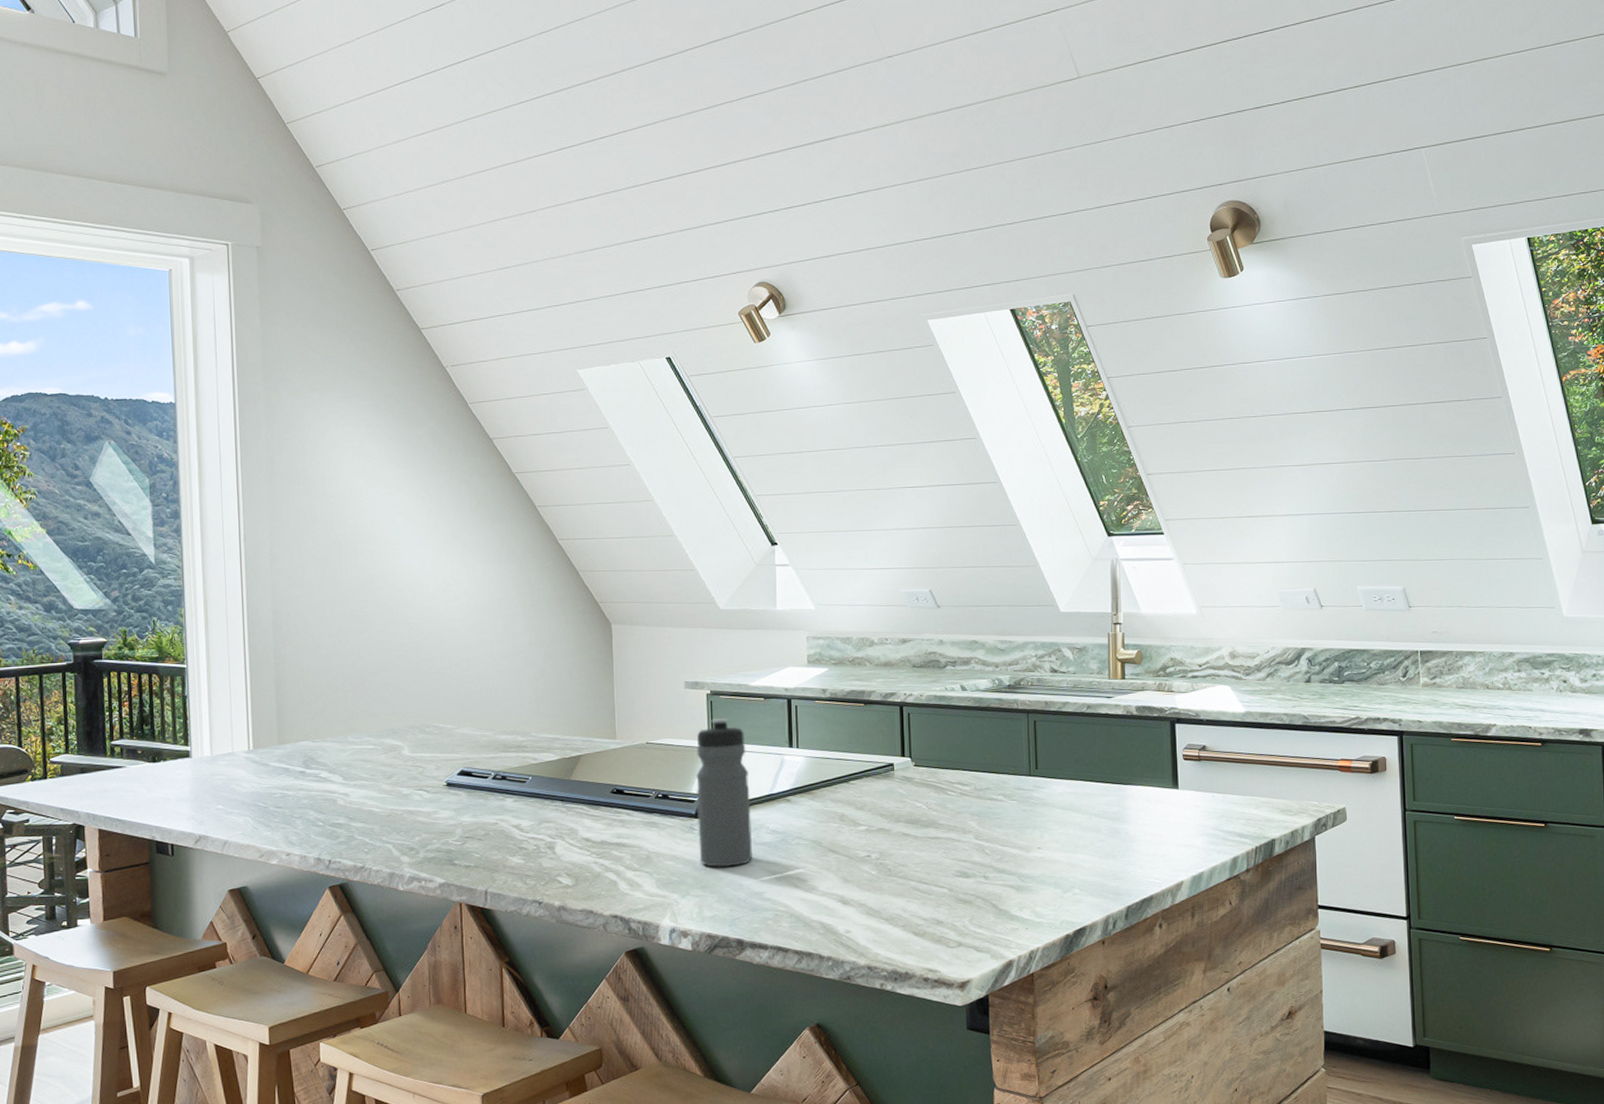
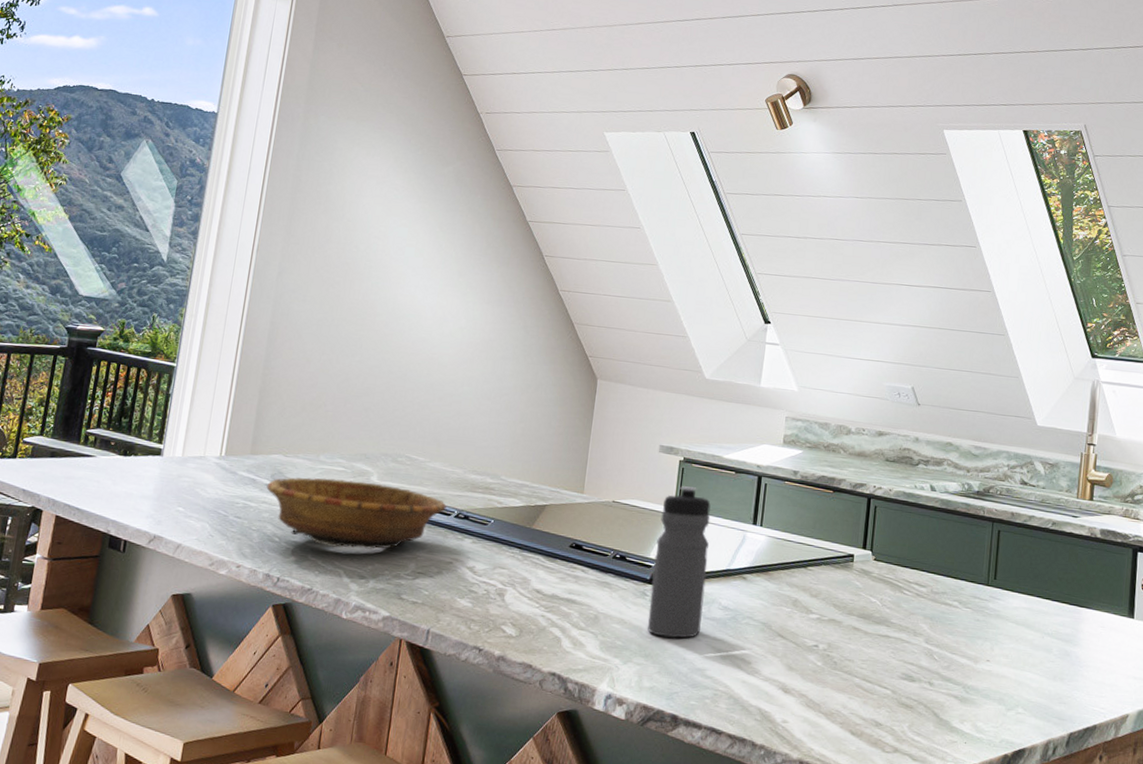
decorative bowl: none [300,756,484,824] -> present [266,477,447,549]

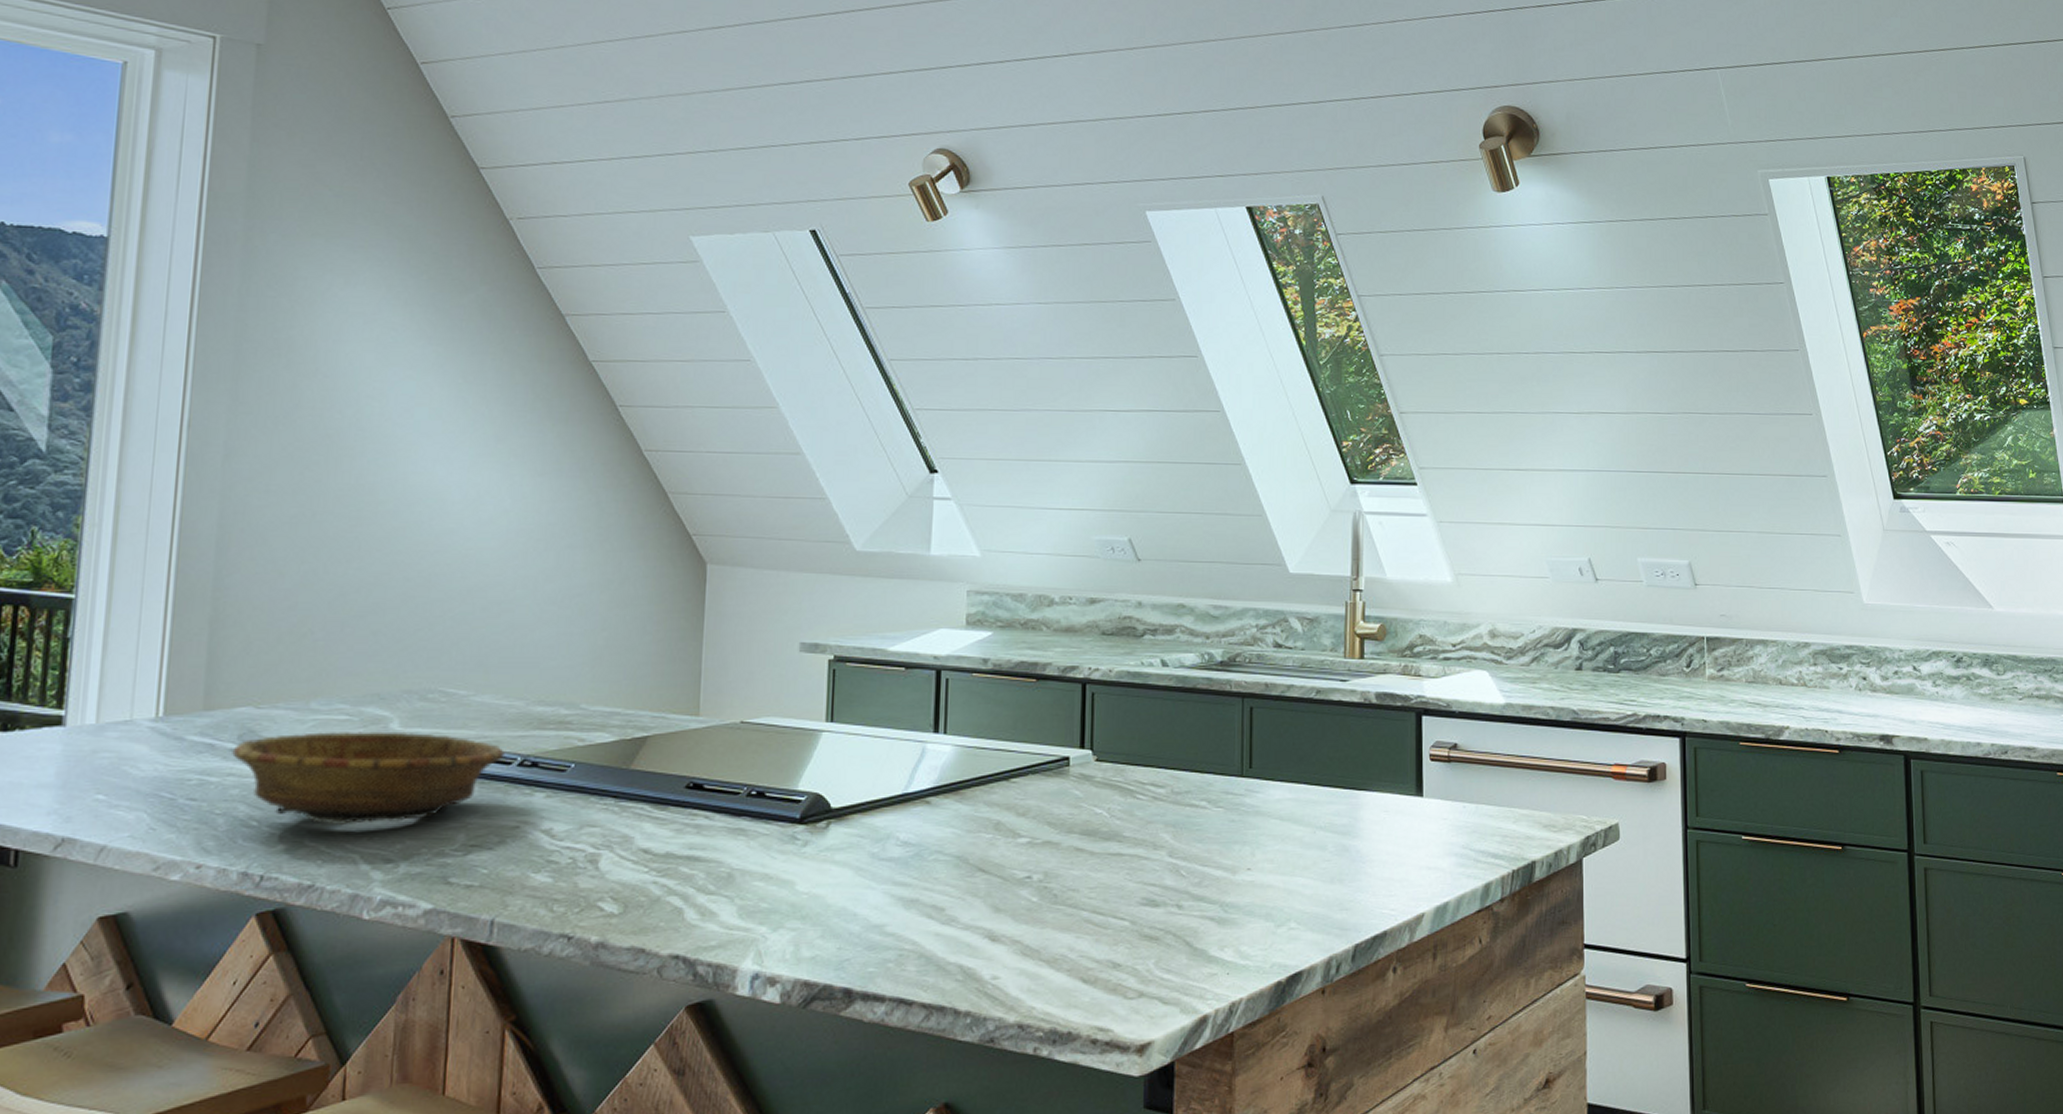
water bottle: present [647,485,711,639] -> none [801,691,877,892]

